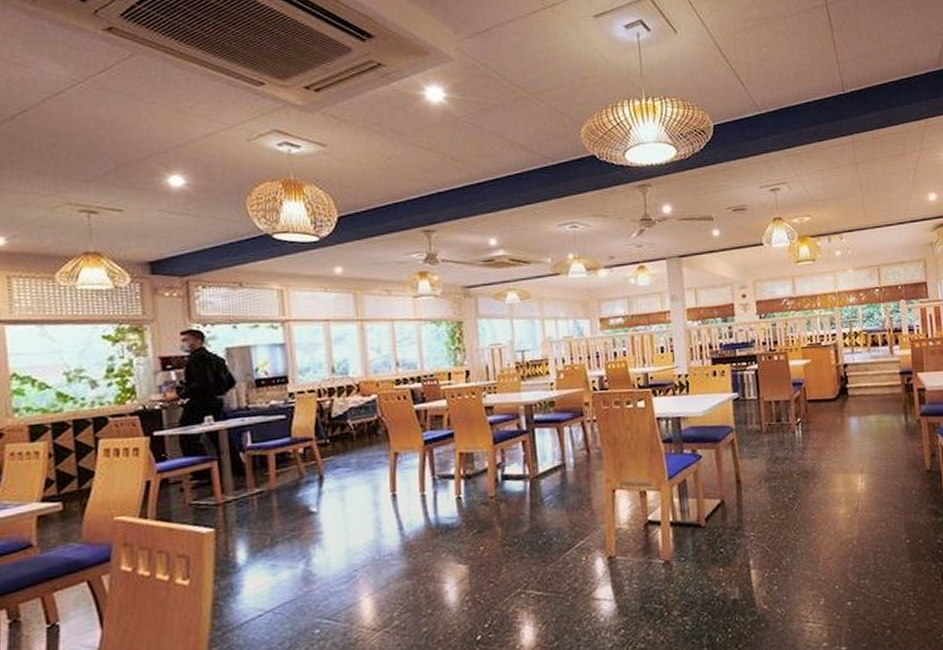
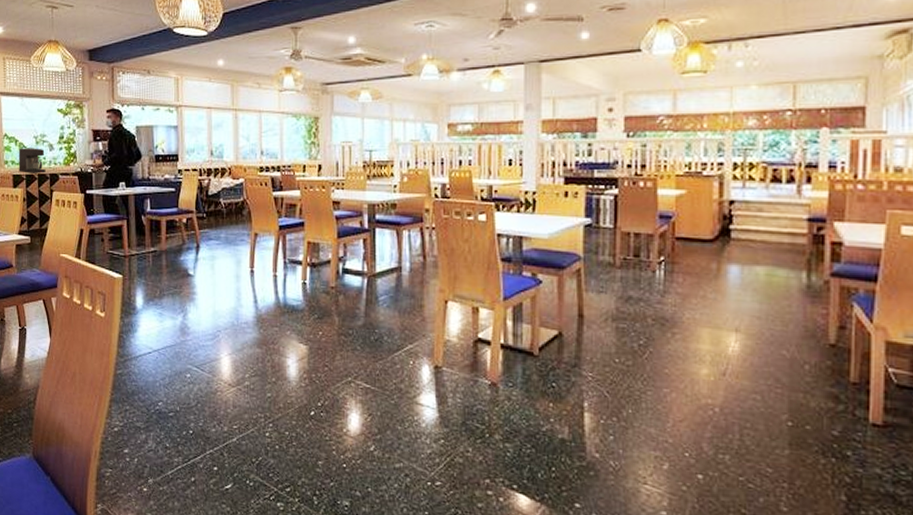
coffee maker: none [39,386,86,422] -> present [19,148,46,175]

